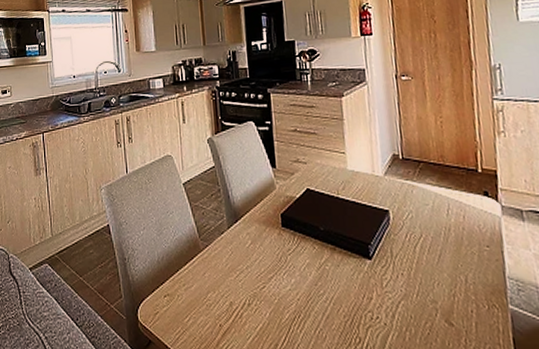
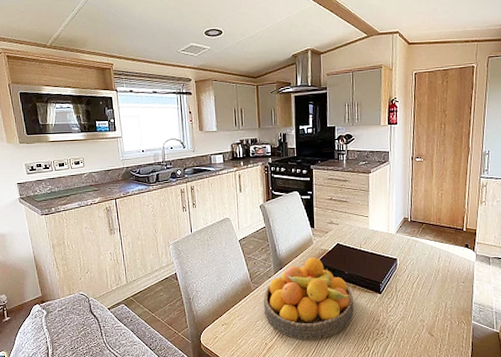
fruit bowl: none [215,206,335,323] -> present [263,257,354,340]

